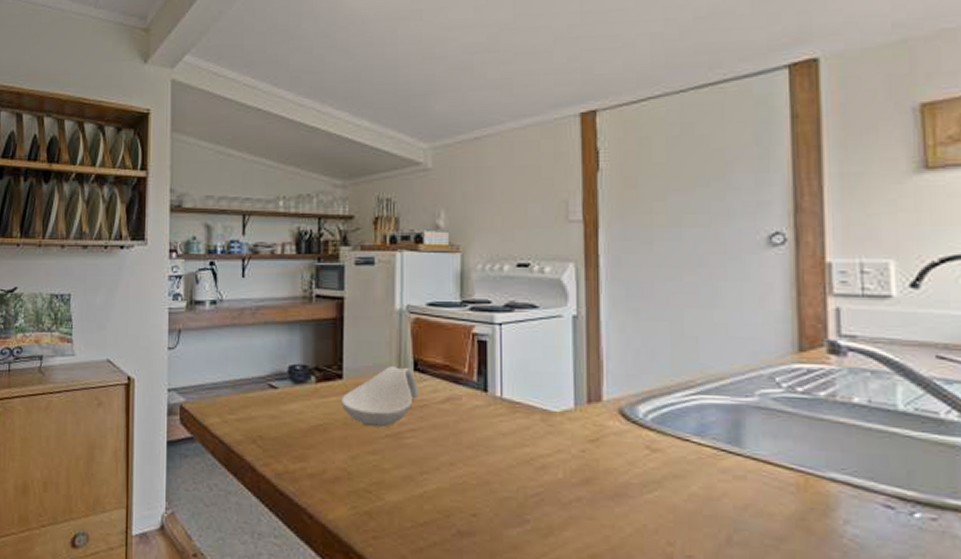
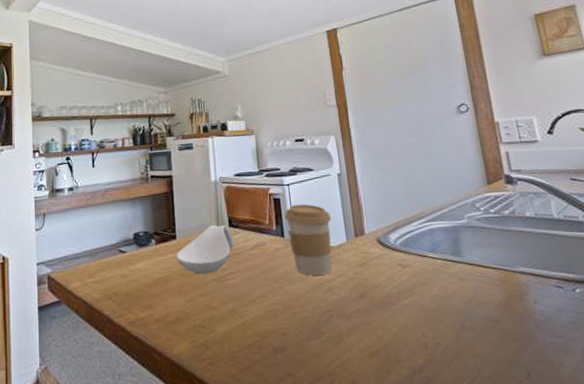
coffee cup: none [490,351,557,447] -> present [284,204,332,276]

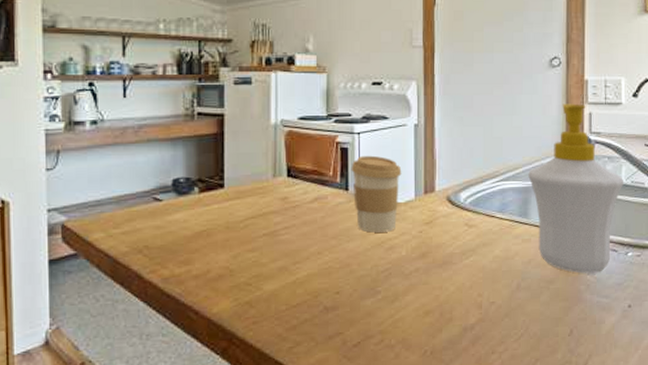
spoon rest: present [176,224,236,275] -> none [223,174,293,228]
soap bottle: none [454,144,557,312] -> present [528,103,624,274]

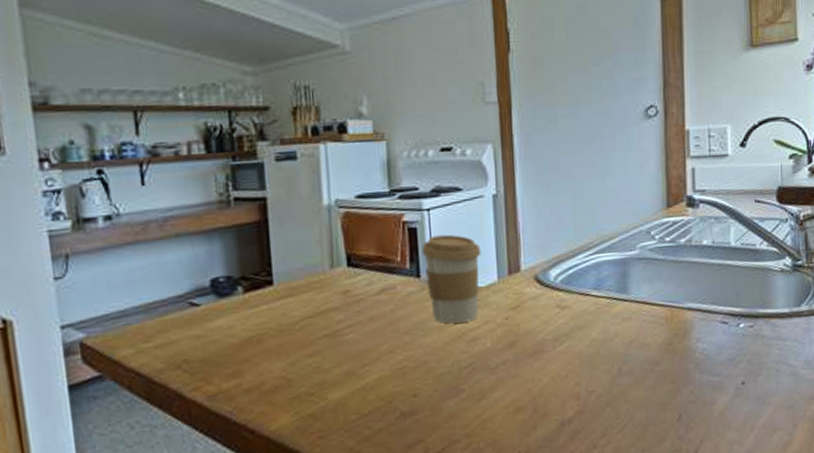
soap bottle: present [528,103,624,274] -> none [626,158,734,351]

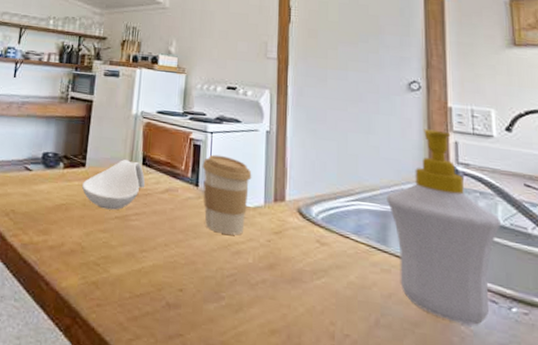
spoon rest: none [274,263,356,330] -> present [82,159,146,210]
soap bottle: none [626,158,734,351] -> present [387,129,502,325]

